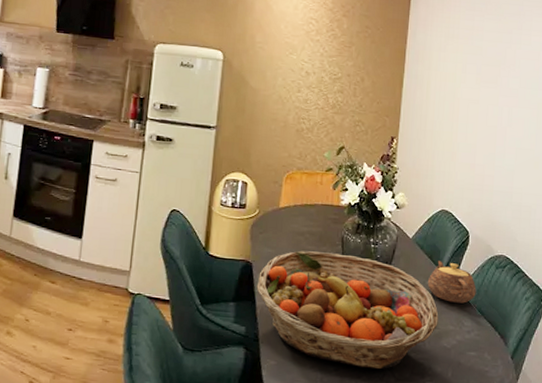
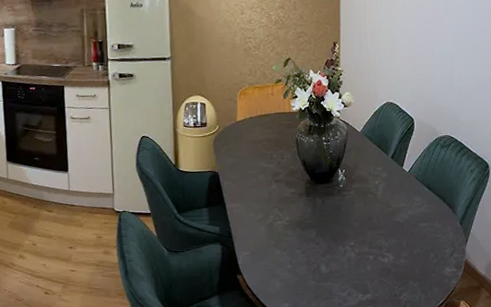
fruit basket: present [256,250,439,370] -> none [225,154,391,249]
teapot: present [427,261,476,304] -> none [378,148,424,183]

